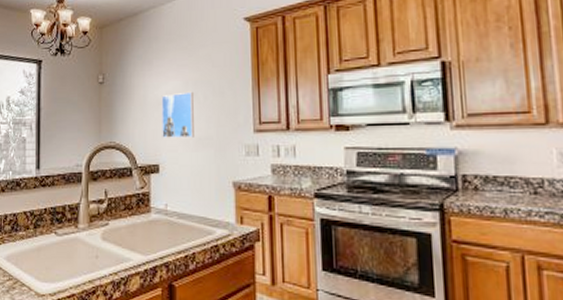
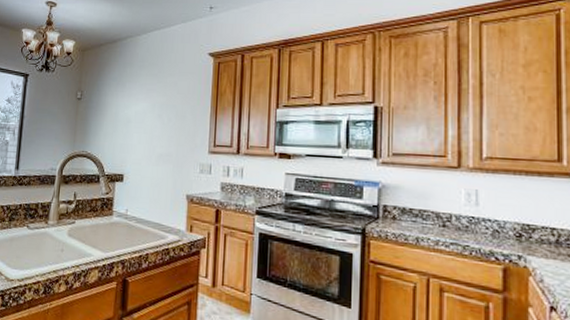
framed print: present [161,91,194,138] -> none [128,113,159,153]

